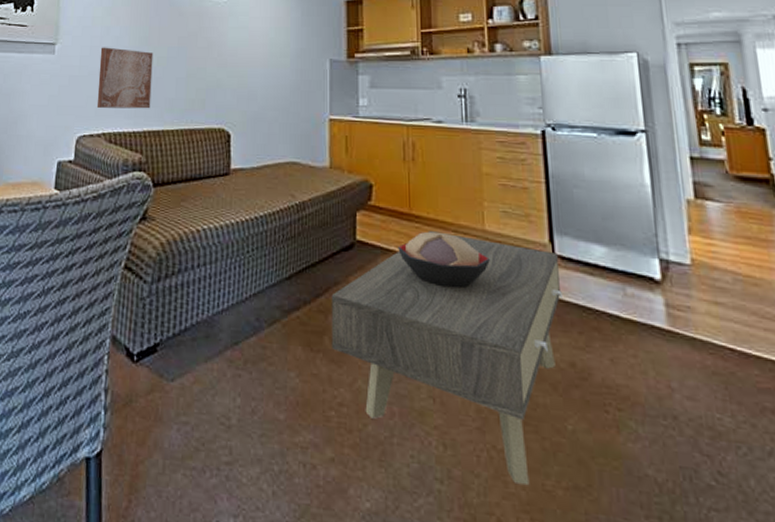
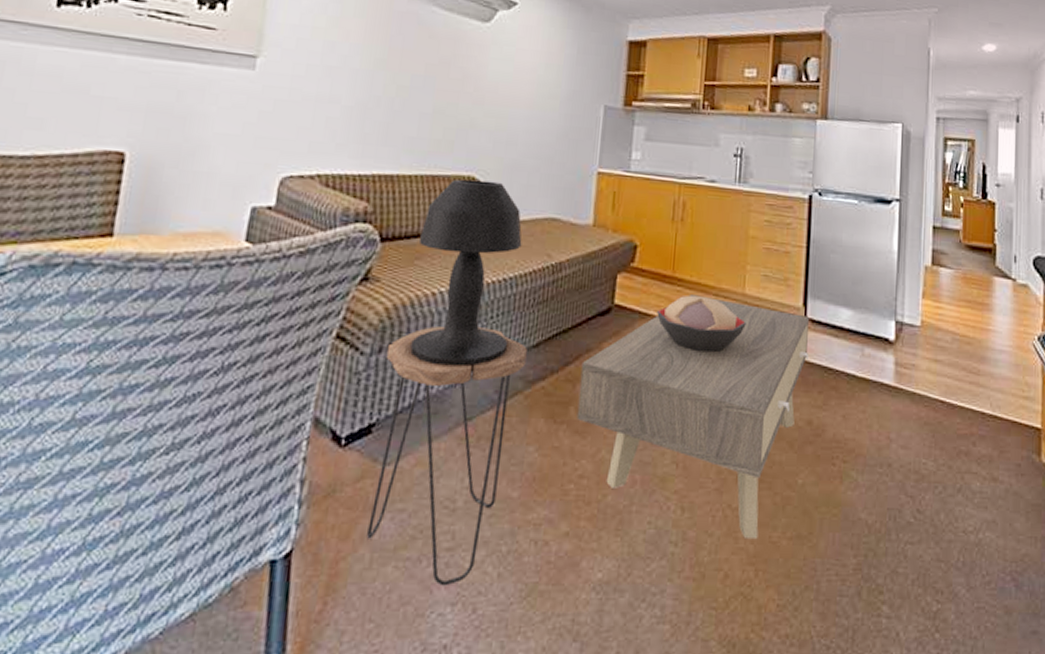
wall art: present [96,47,154,109] -> none [310,66,392,148]
side table: none [159,259,281,498] -> present [367,325,527,586]
table lamp: none [183,131,268,296] -> present [410,179,522,367]

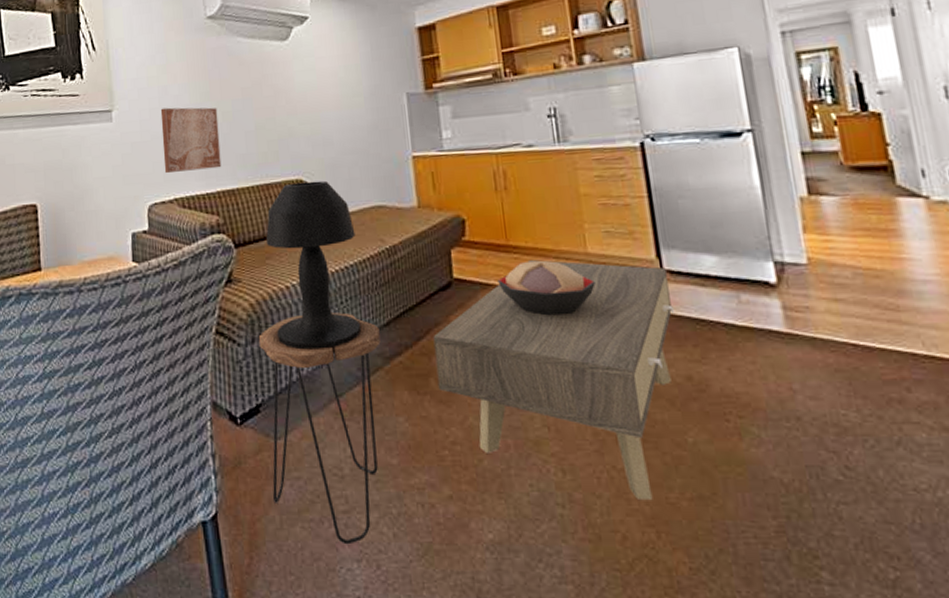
wall art: none [310,66,392,148] -> present [160,107,222,173]

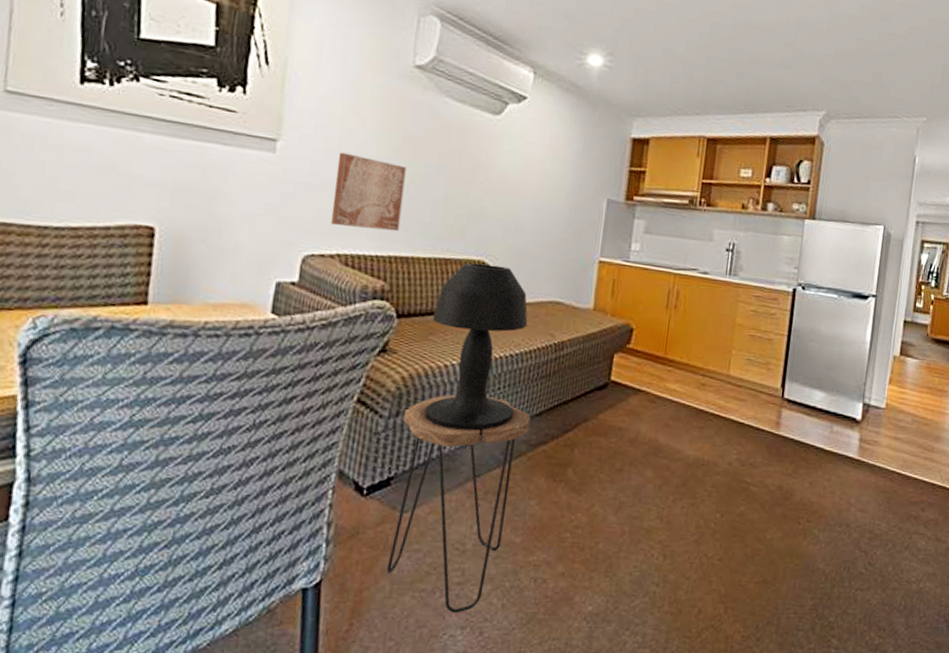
coffee table: present [433,260,674,501] -> none [574,374,786,583]
decorative bowl: present [498,260,595,316] -> none [649,374,729,426]

